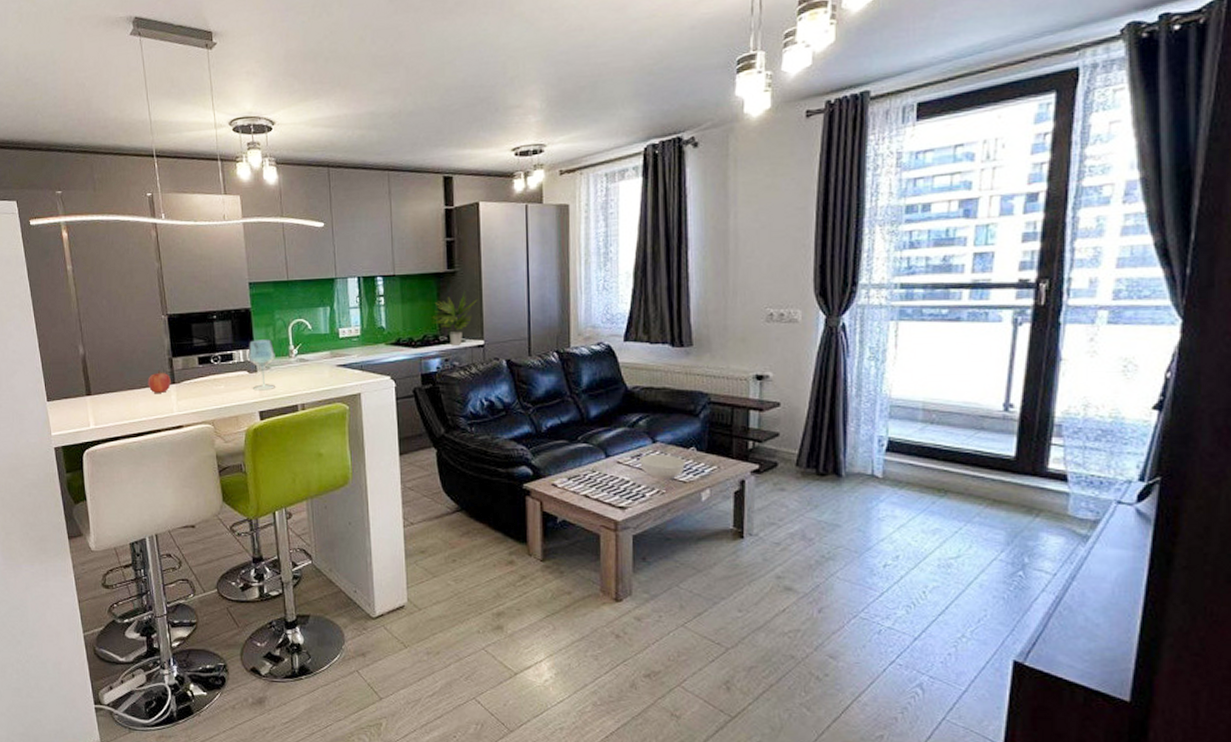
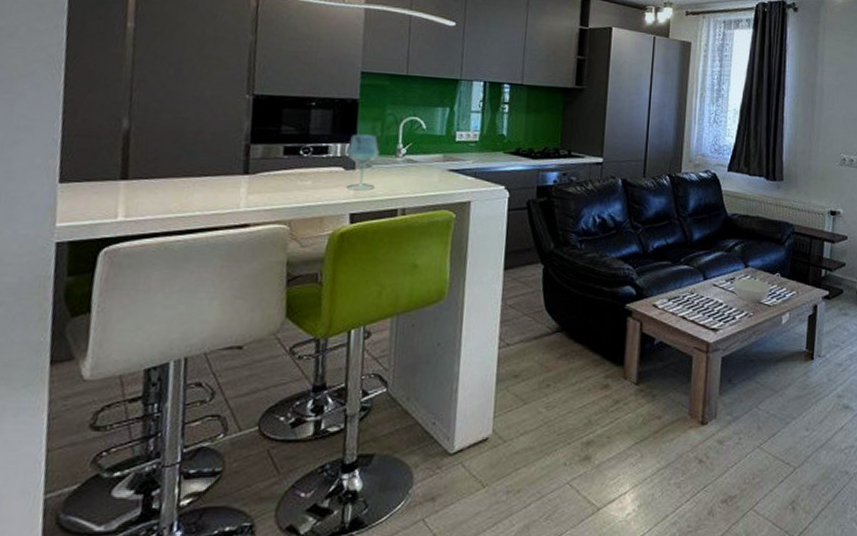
fruit: present [148,371,171,393] -> none [211,157,244,184]
plant: present [432,291,478,346] -> none [555,109,602,161]

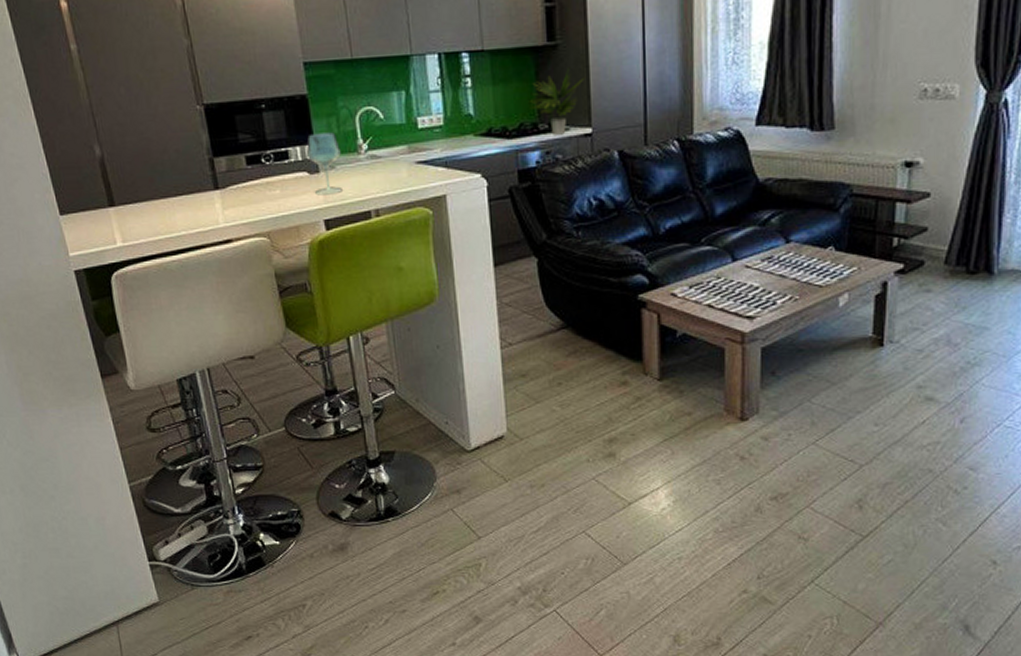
plant: none [555,109,602,161] -> present [529,69,585,135]
bowl: present [733,278,771,304] -> none [771,255,822,285]

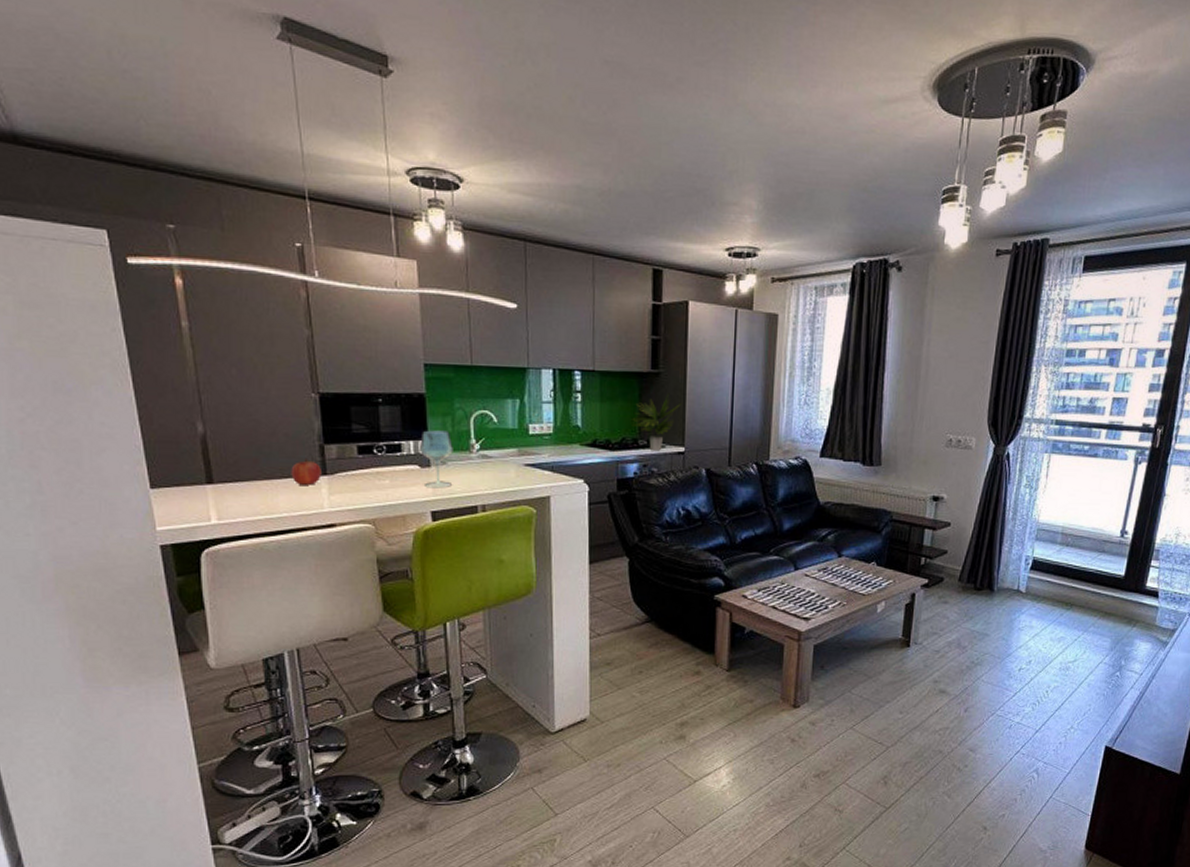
fruit: none [184,174,214,201] -> present [291,459,322,485]

